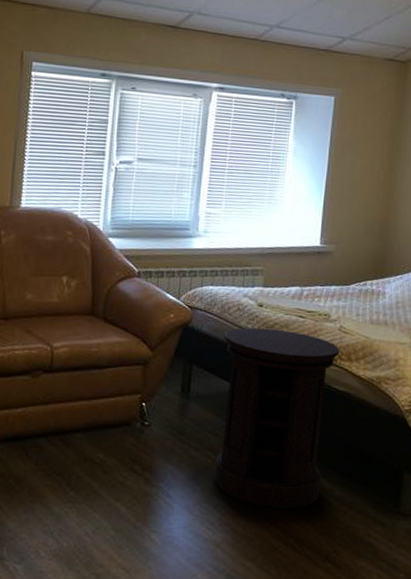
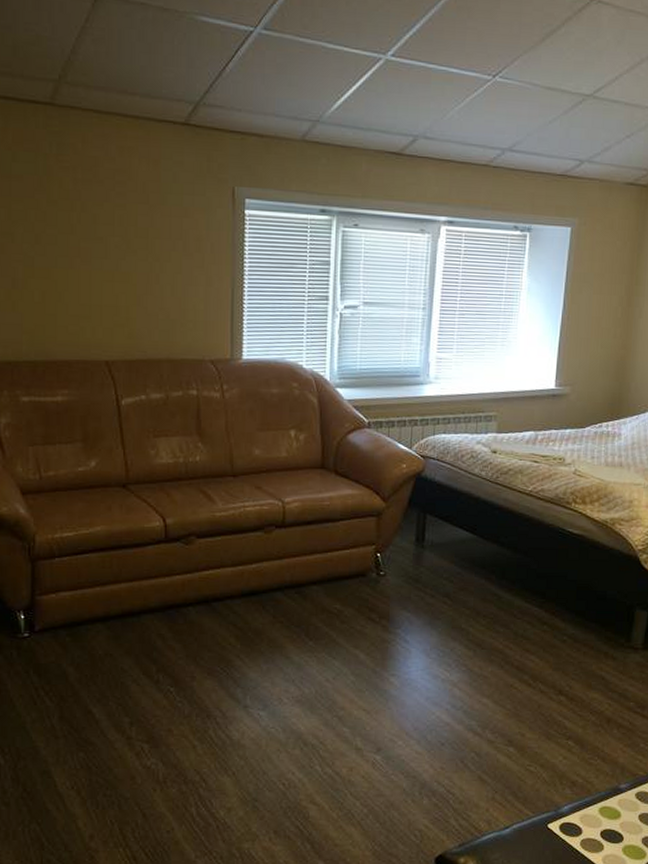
side table: present [214,327,340,509] -> none [450,474,574,648]

